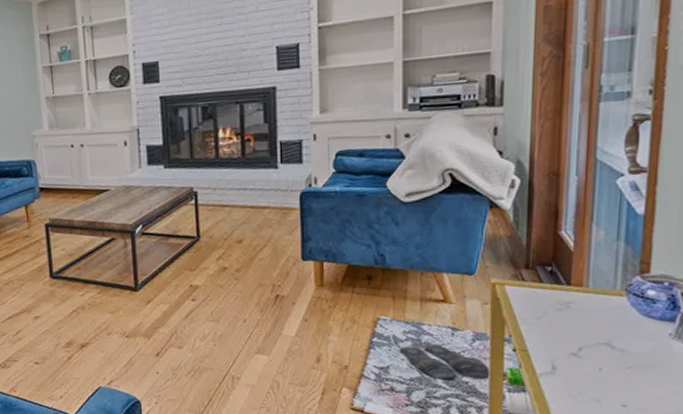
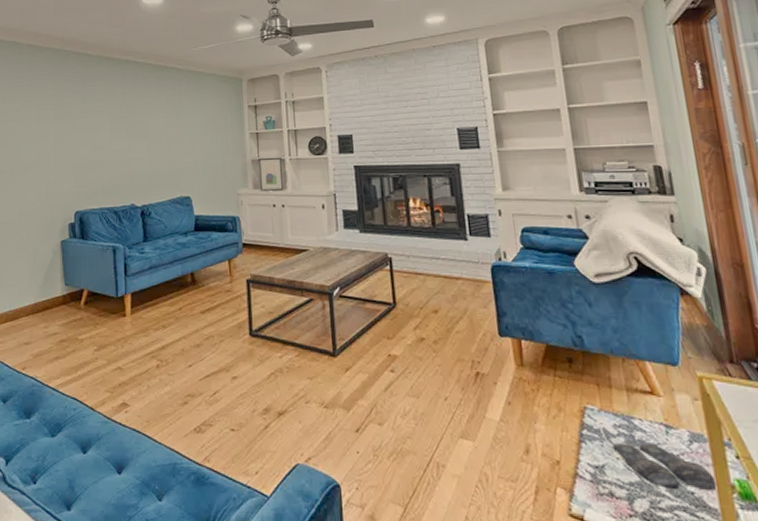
picture frame: none [53,92,83,131] -> present [258,157,284,191]

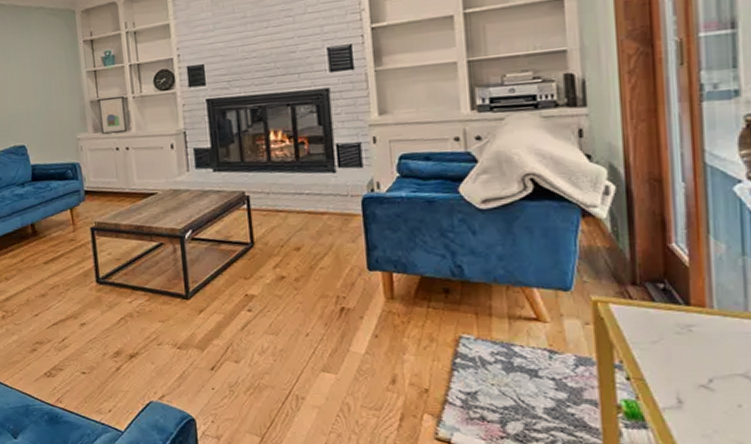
slippers: present [612,443,717,492] -> none [488,370,601,412]

